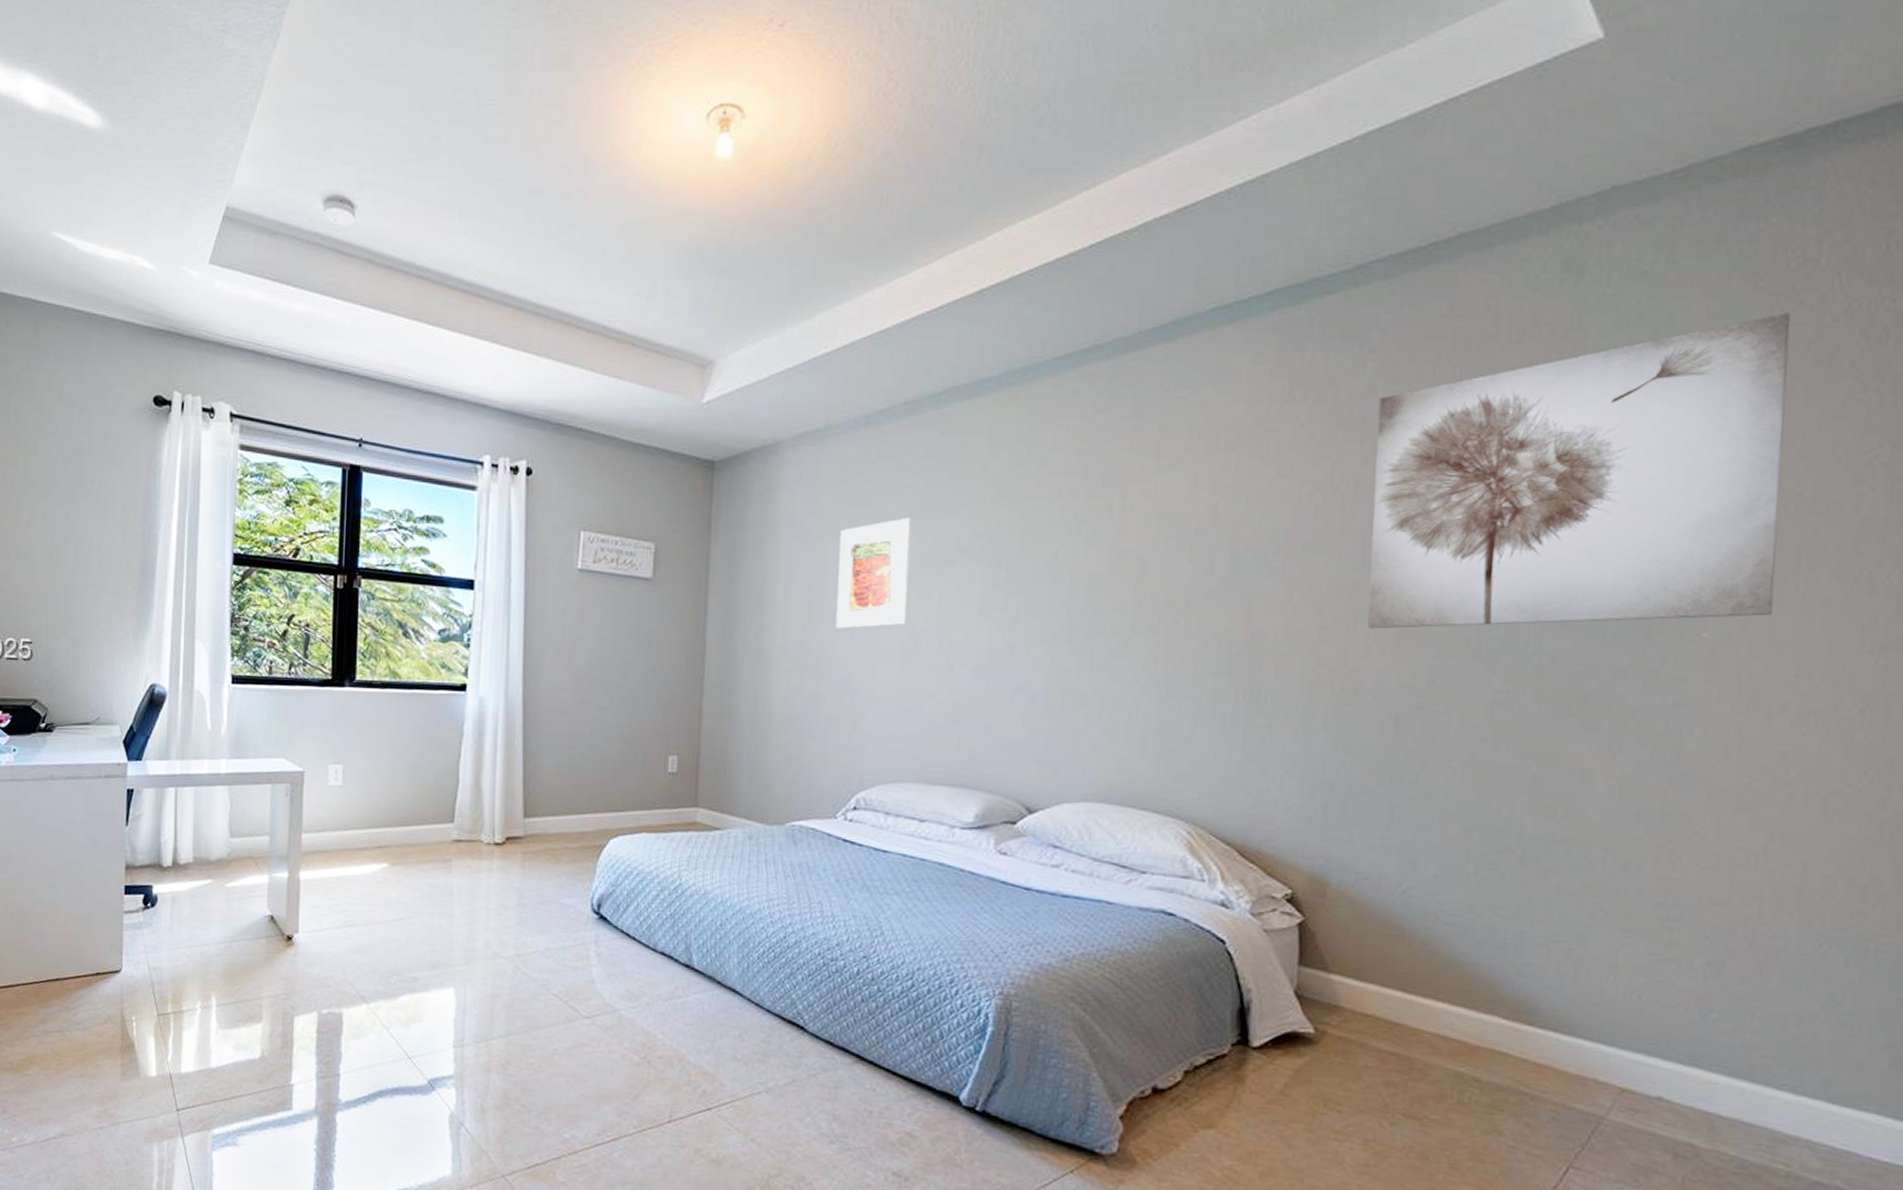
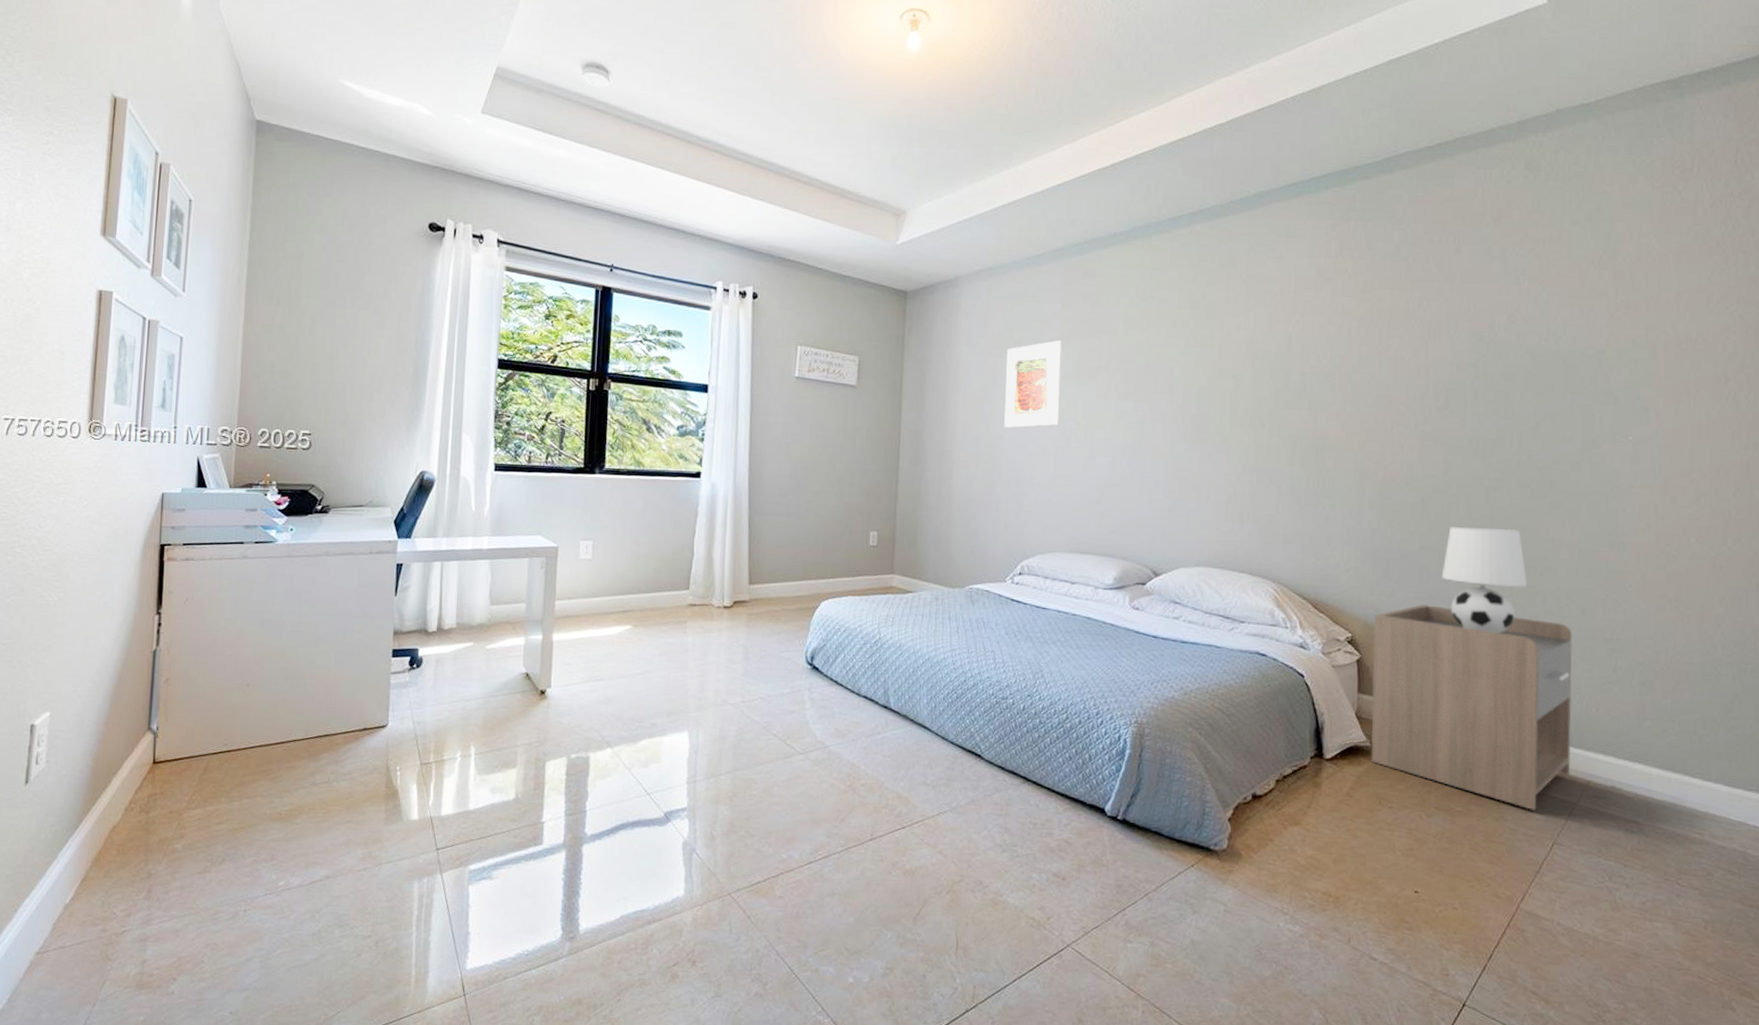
nightstand: none [1314,854,1608,1123] -> present [1371,605,1573,810]
wall art: present [1367,313,1790,629] -> none [1400,205,1677,432]
table lamp: none [1420,753,1544,895] -> present [1441,527,1528,634]

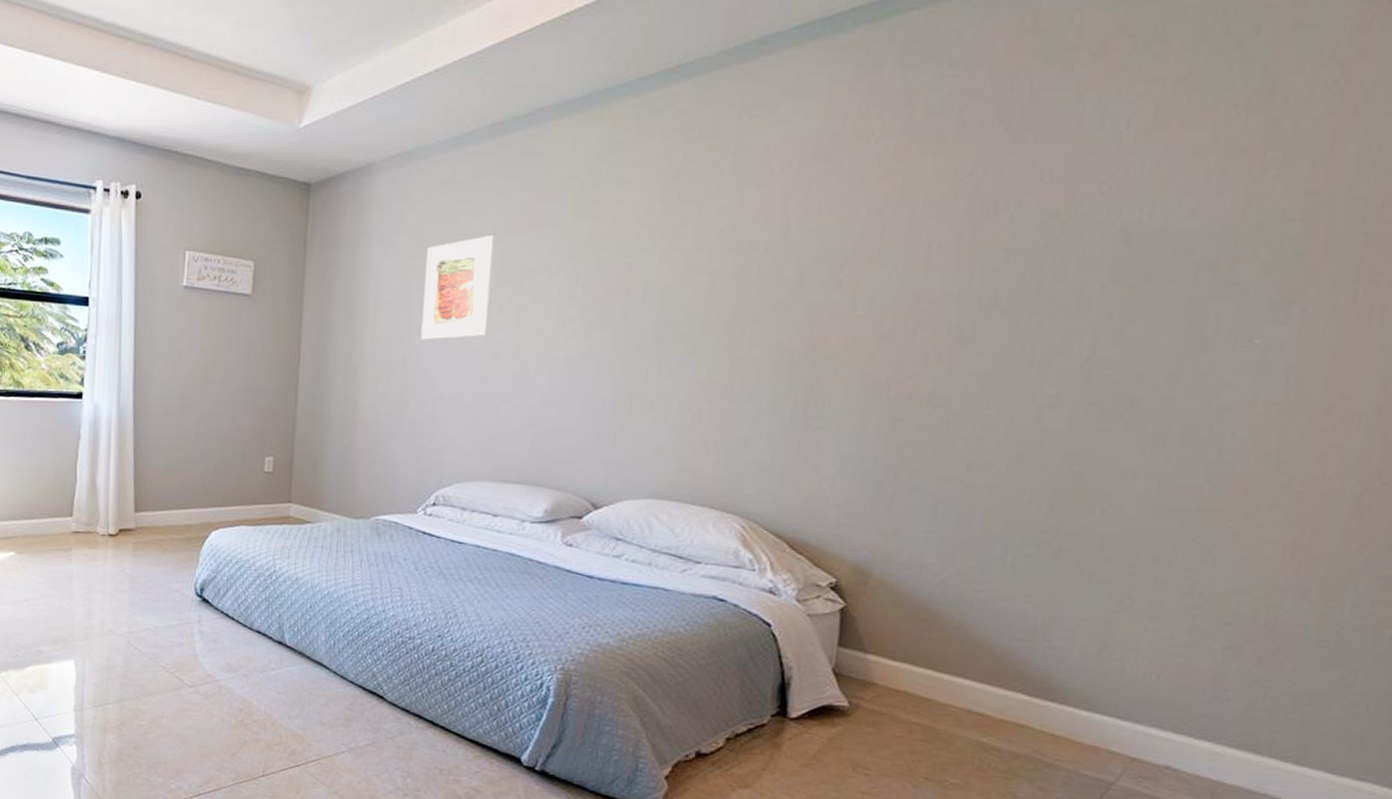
nightstand: present [1371,605,1573,810] -> none [847,547,1137,788]
table lamp: present [1441,527,1528,634] -> none [963,454,1082,584]

